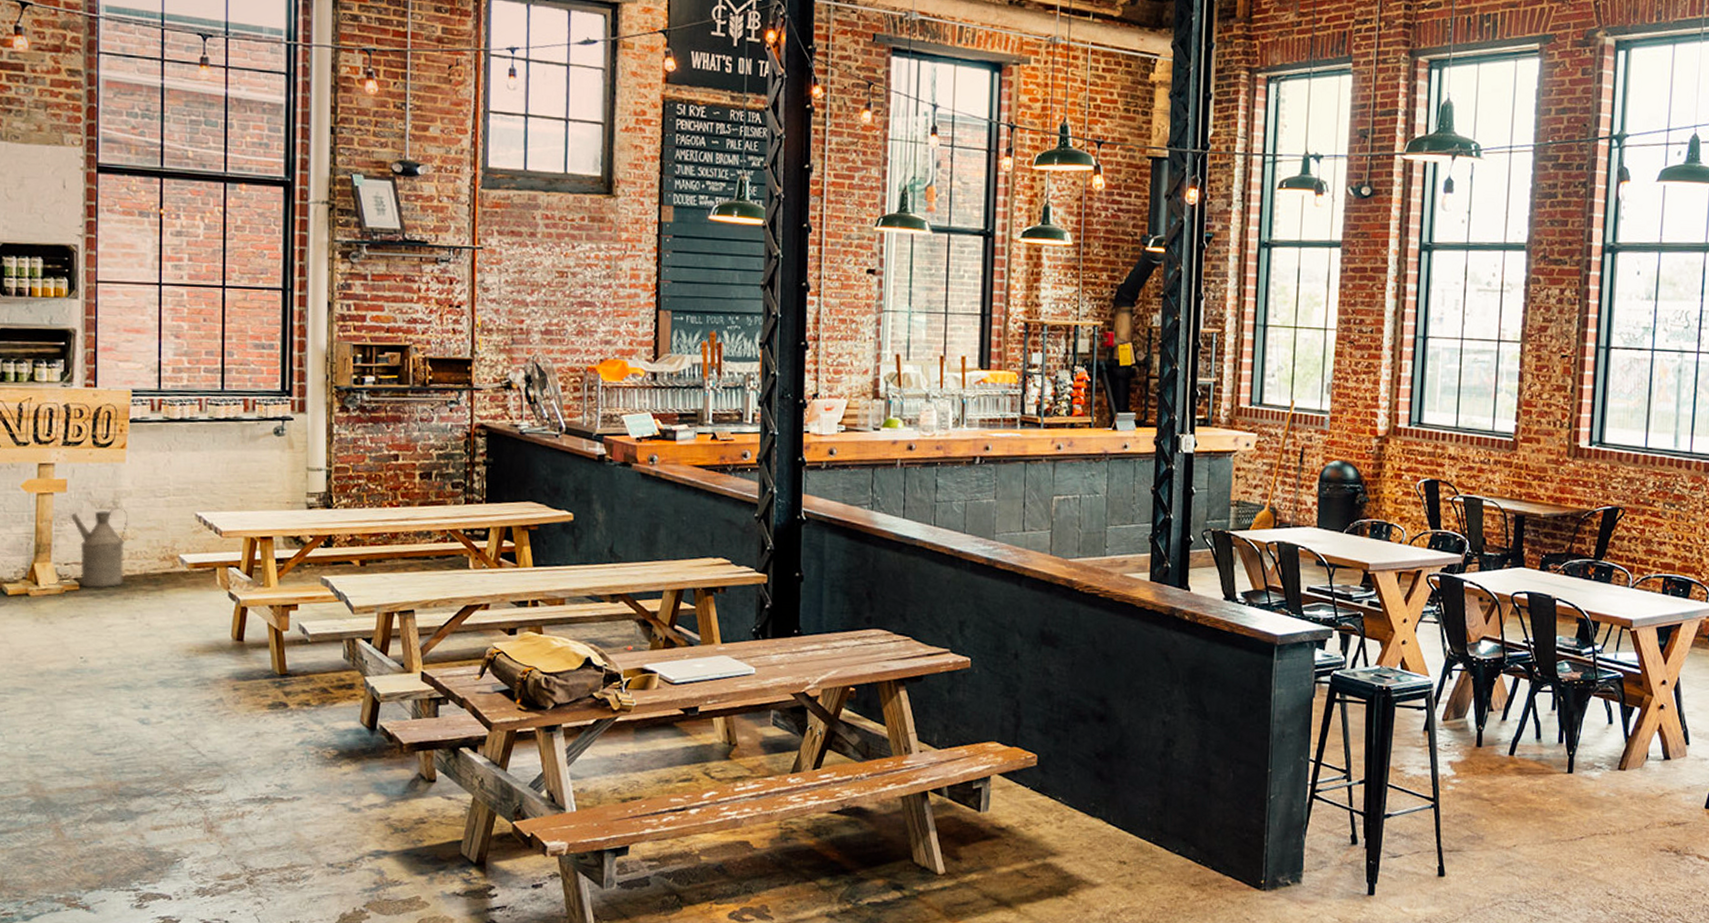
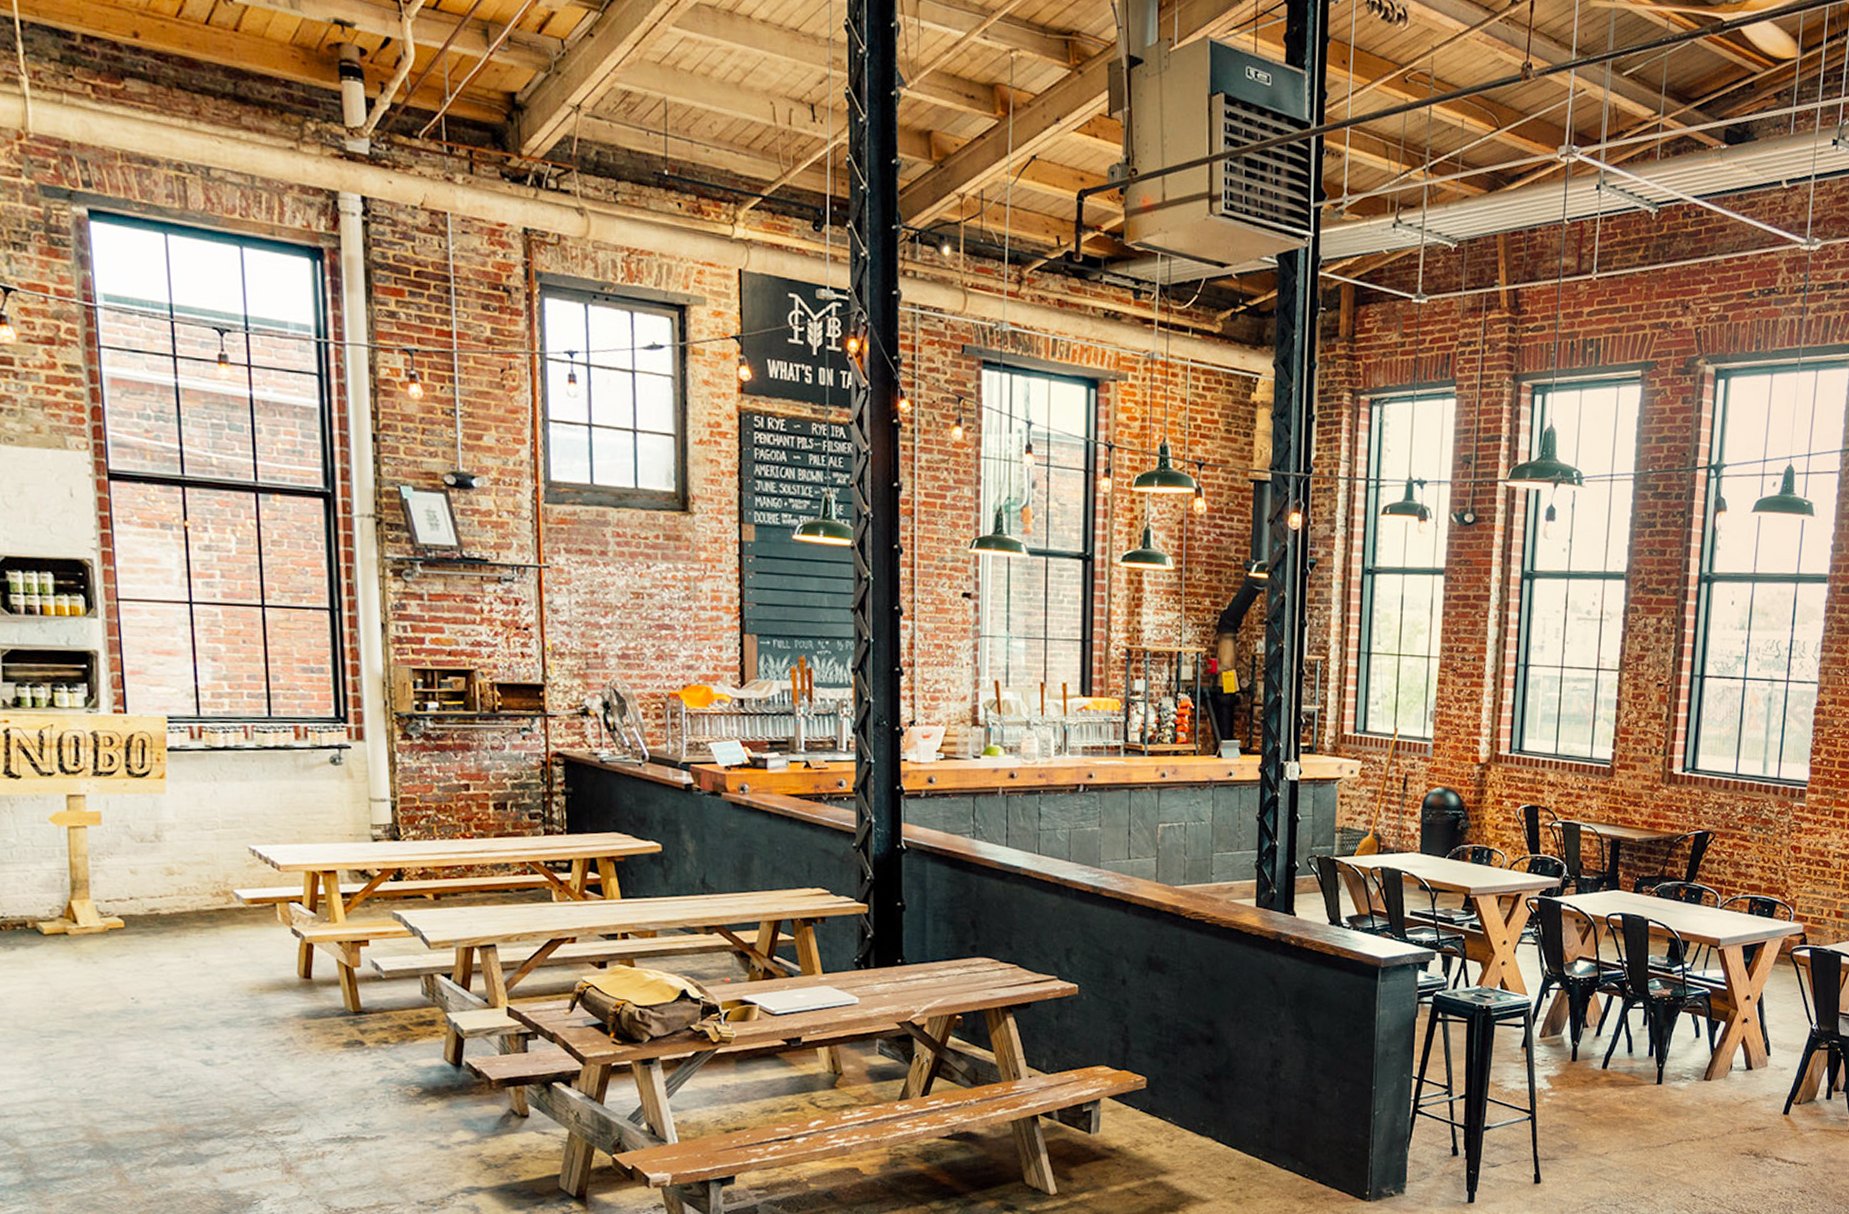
watering can: present [70,507,128,588] -> none [108,840,174,926]

